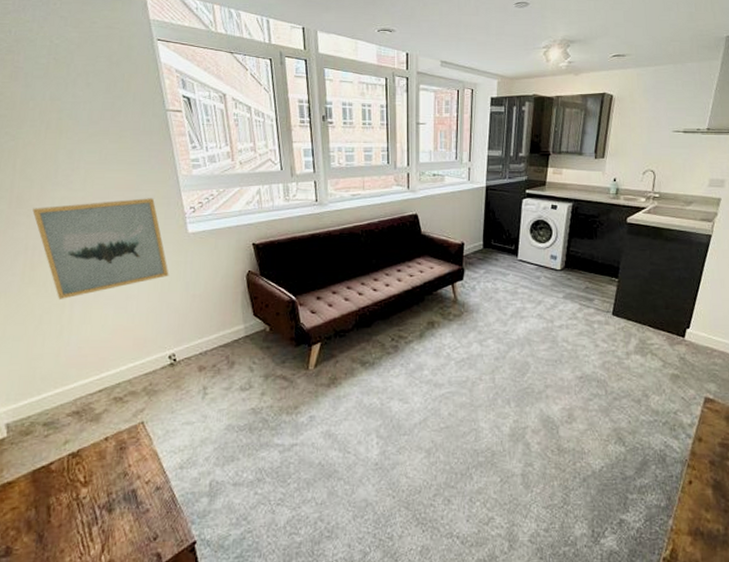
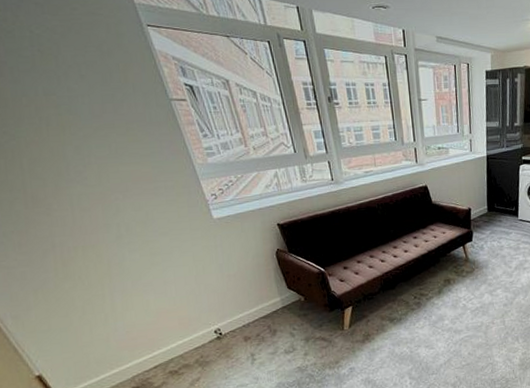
wall art: present [32,198,169,301] -> none [51,188,202,292]

